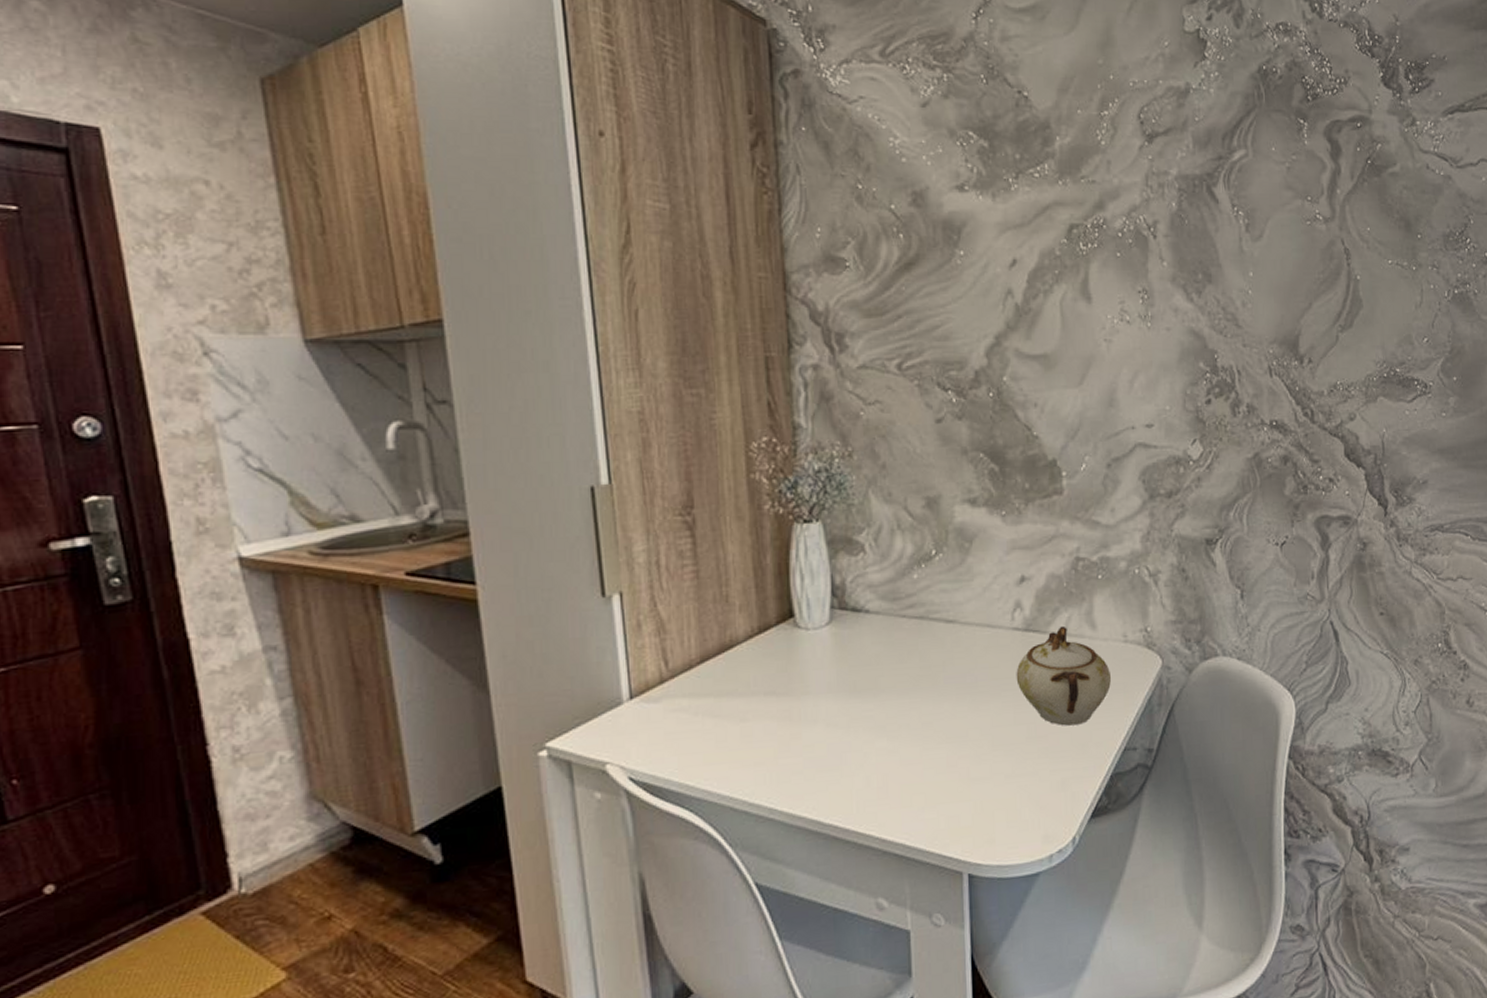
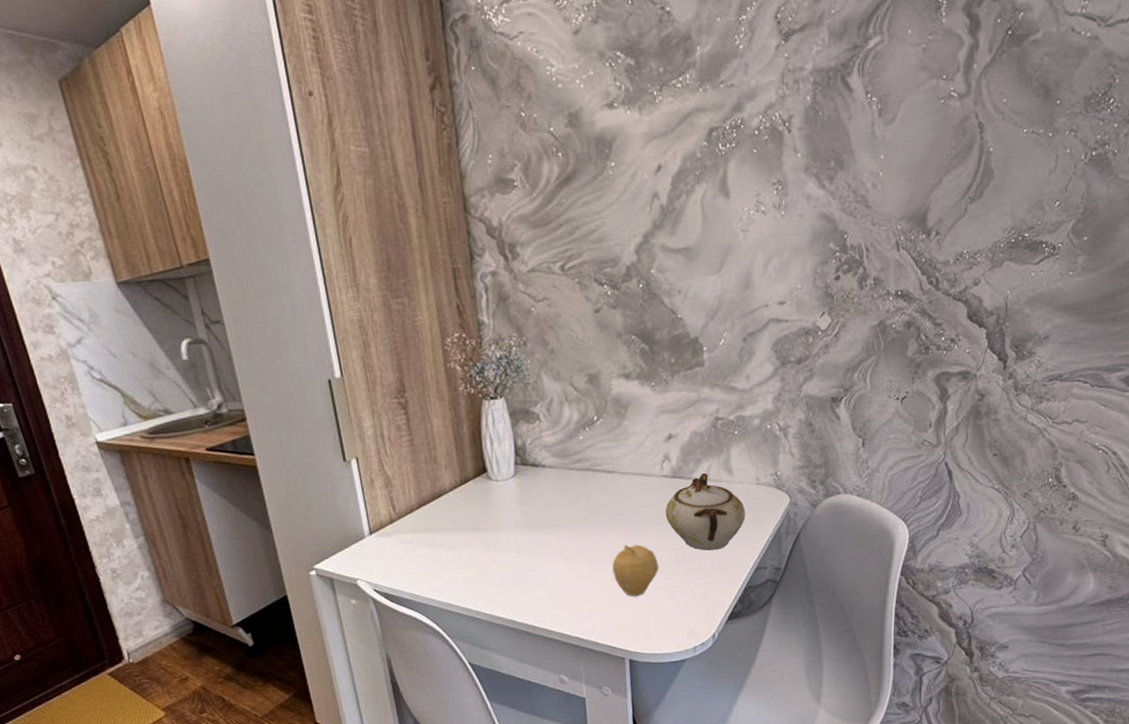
fruit: none [950,717,1008,787] -> present [612,544,659,597]

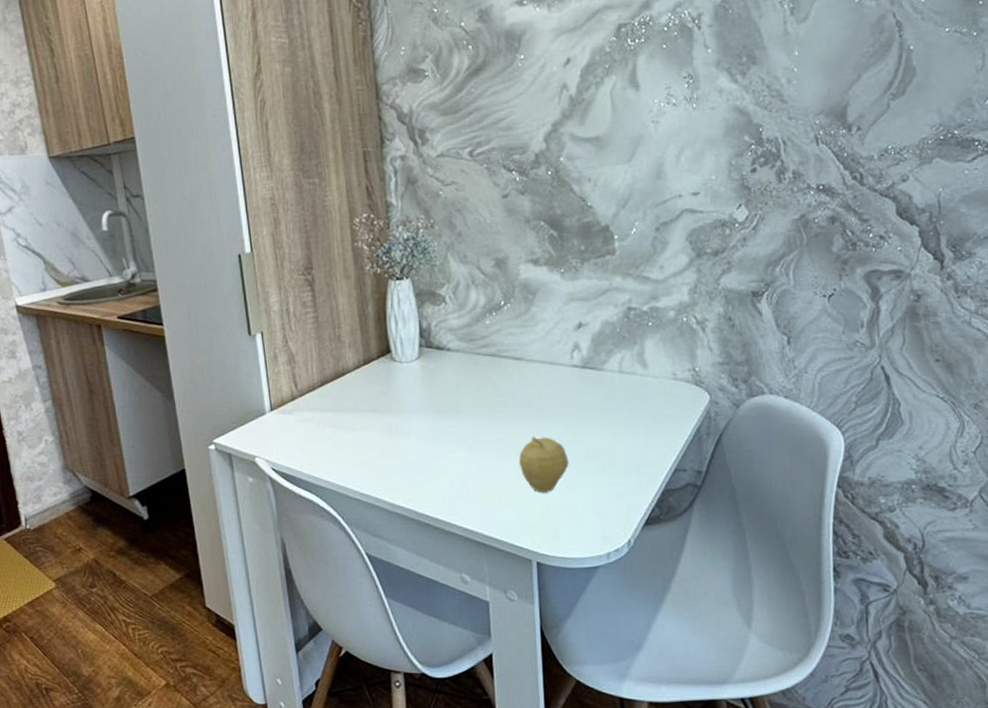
sugar bowl: present [665,472,745,551] -> none [575,364,662,448]

